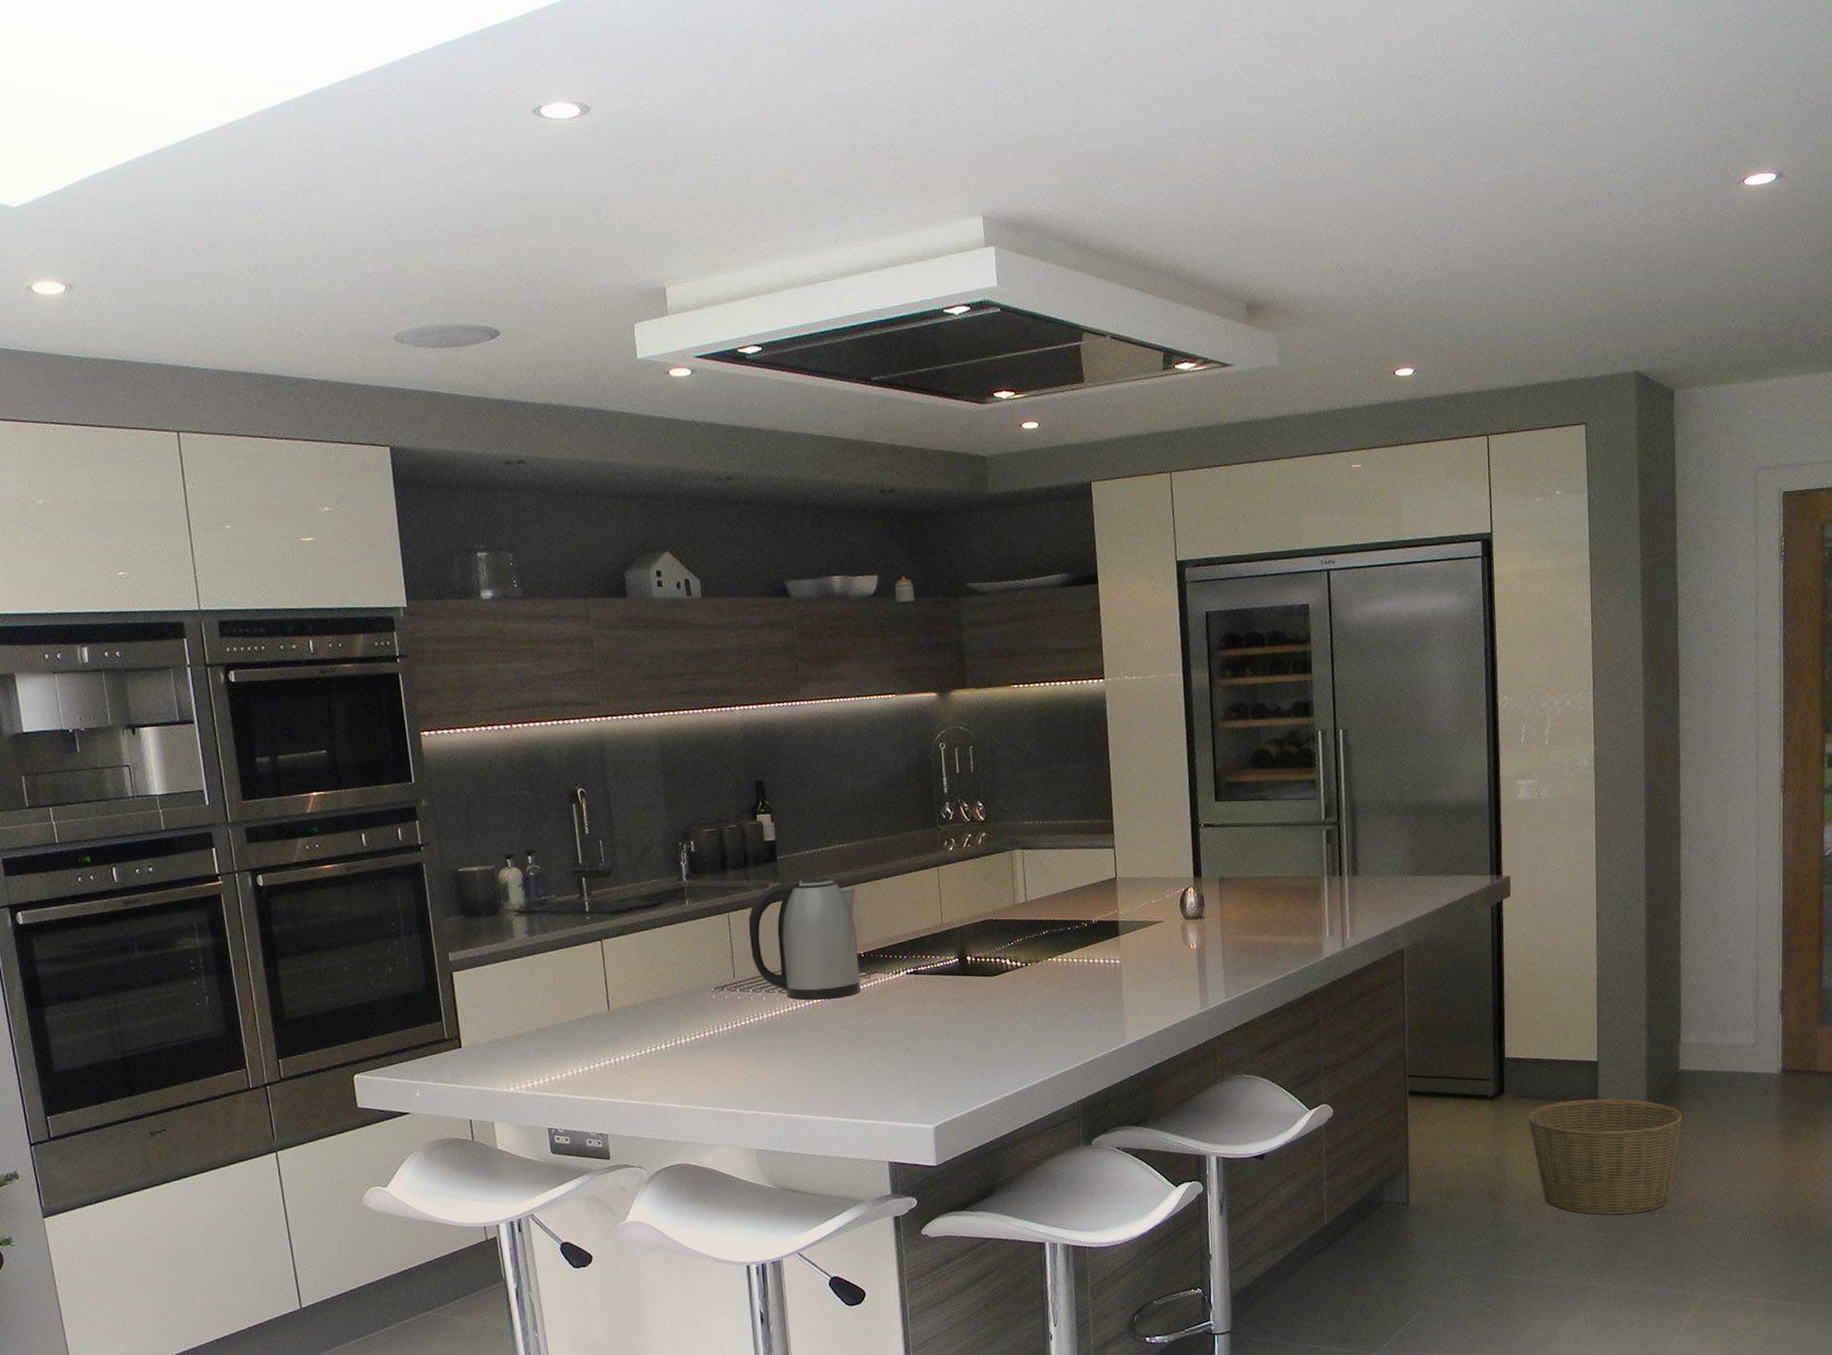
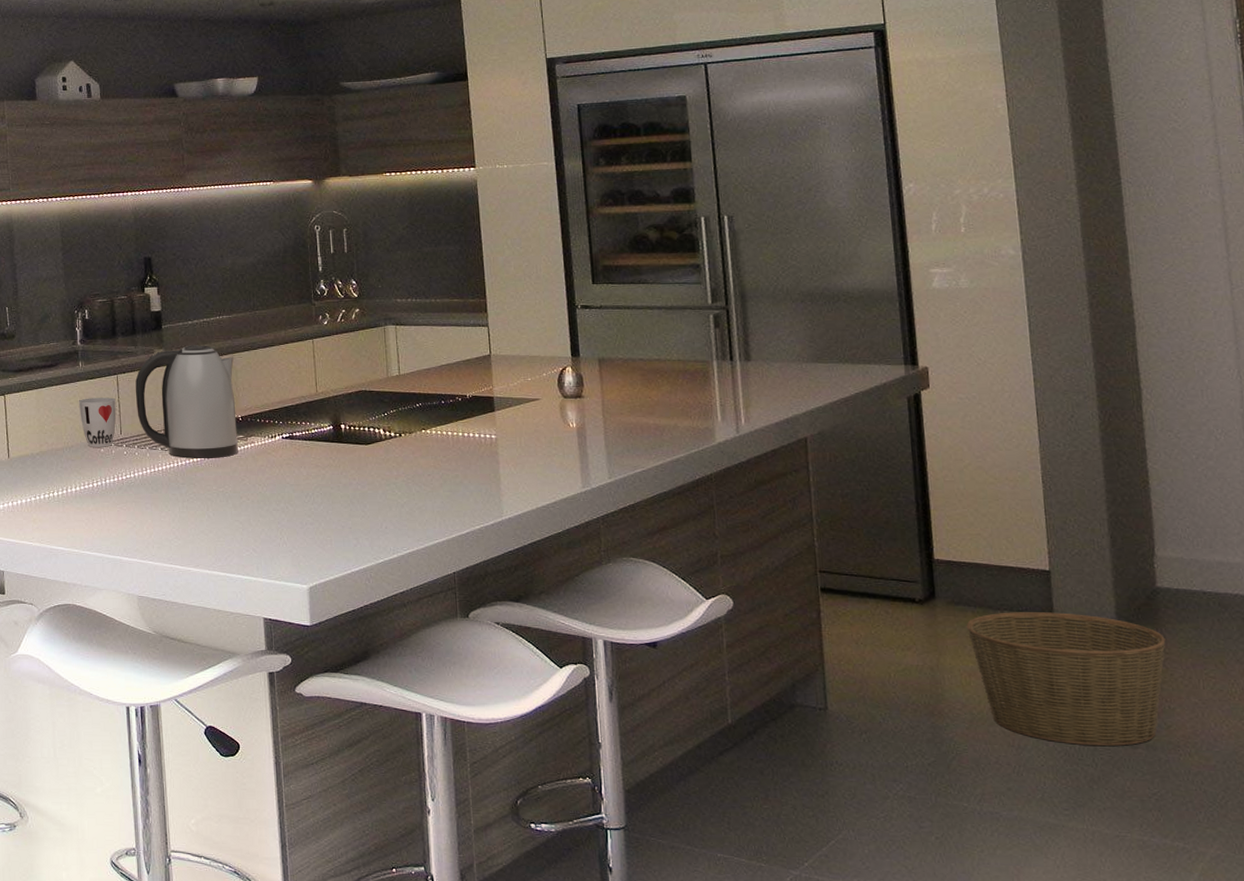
cup: none [685,938,729,994] -> present [78,397,117,447]
jar: present [894,576,915,604] -> none [272,77,292,101]

